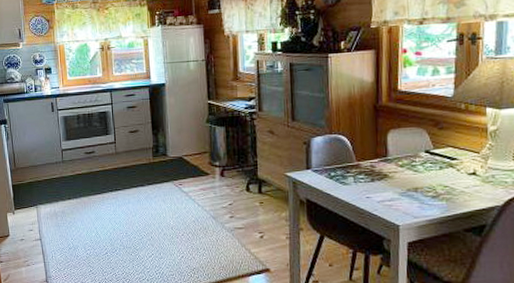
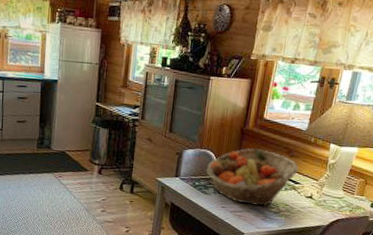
fruit basket: none [340,125,452,192] -> present [206,148,298,206]

